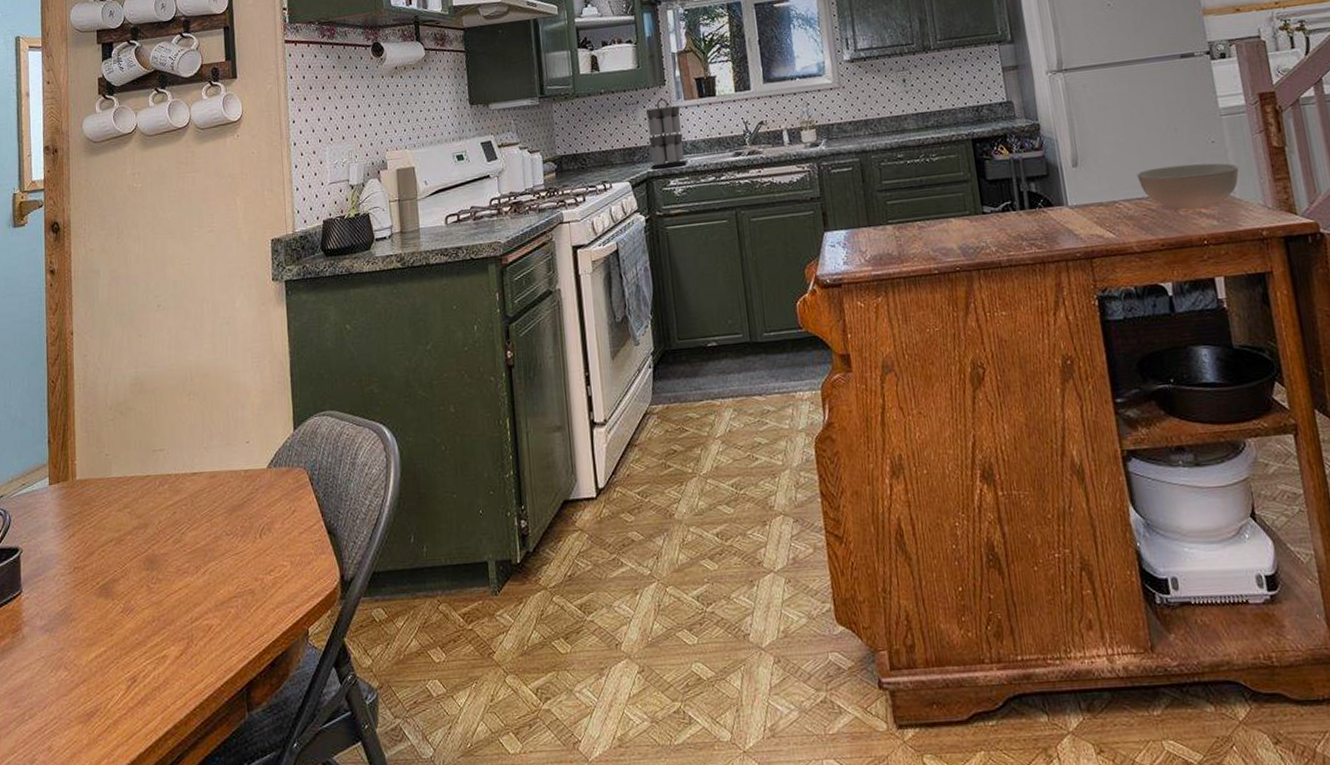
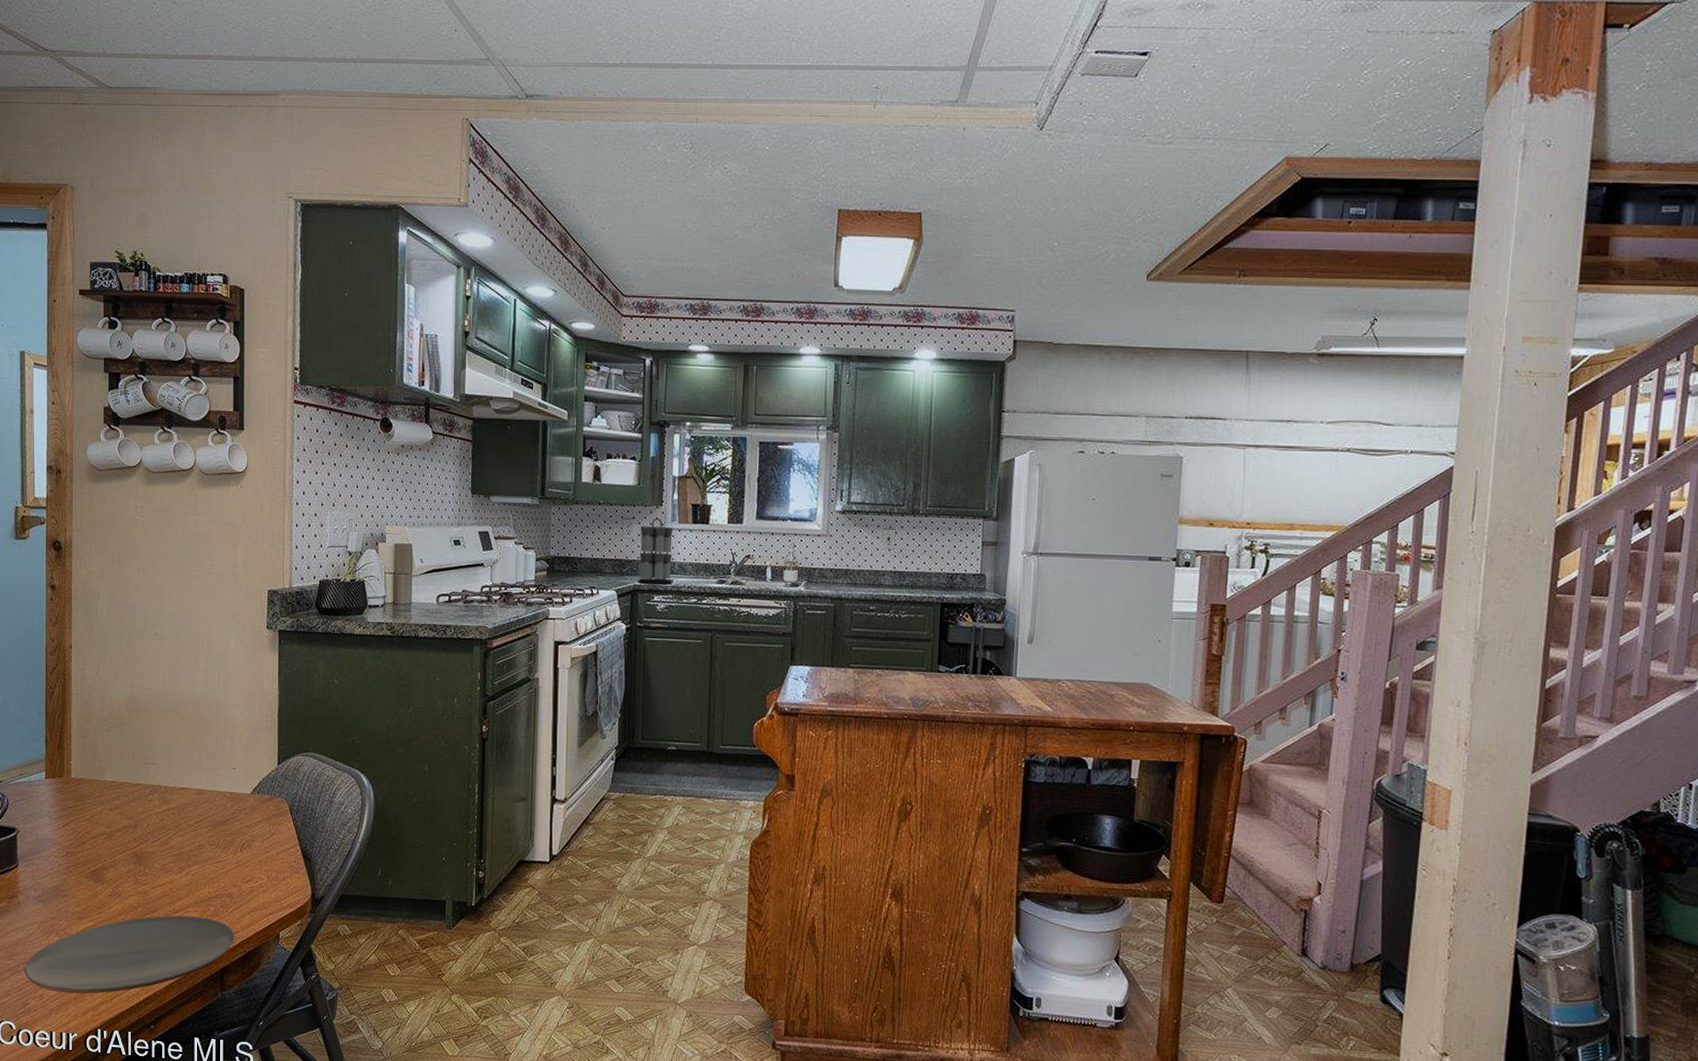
plate: none [31,623,260,740] -> present [24,915,235,994]
bowl: present [1137,163,1239,211] -> none [1084,656,1177,699]

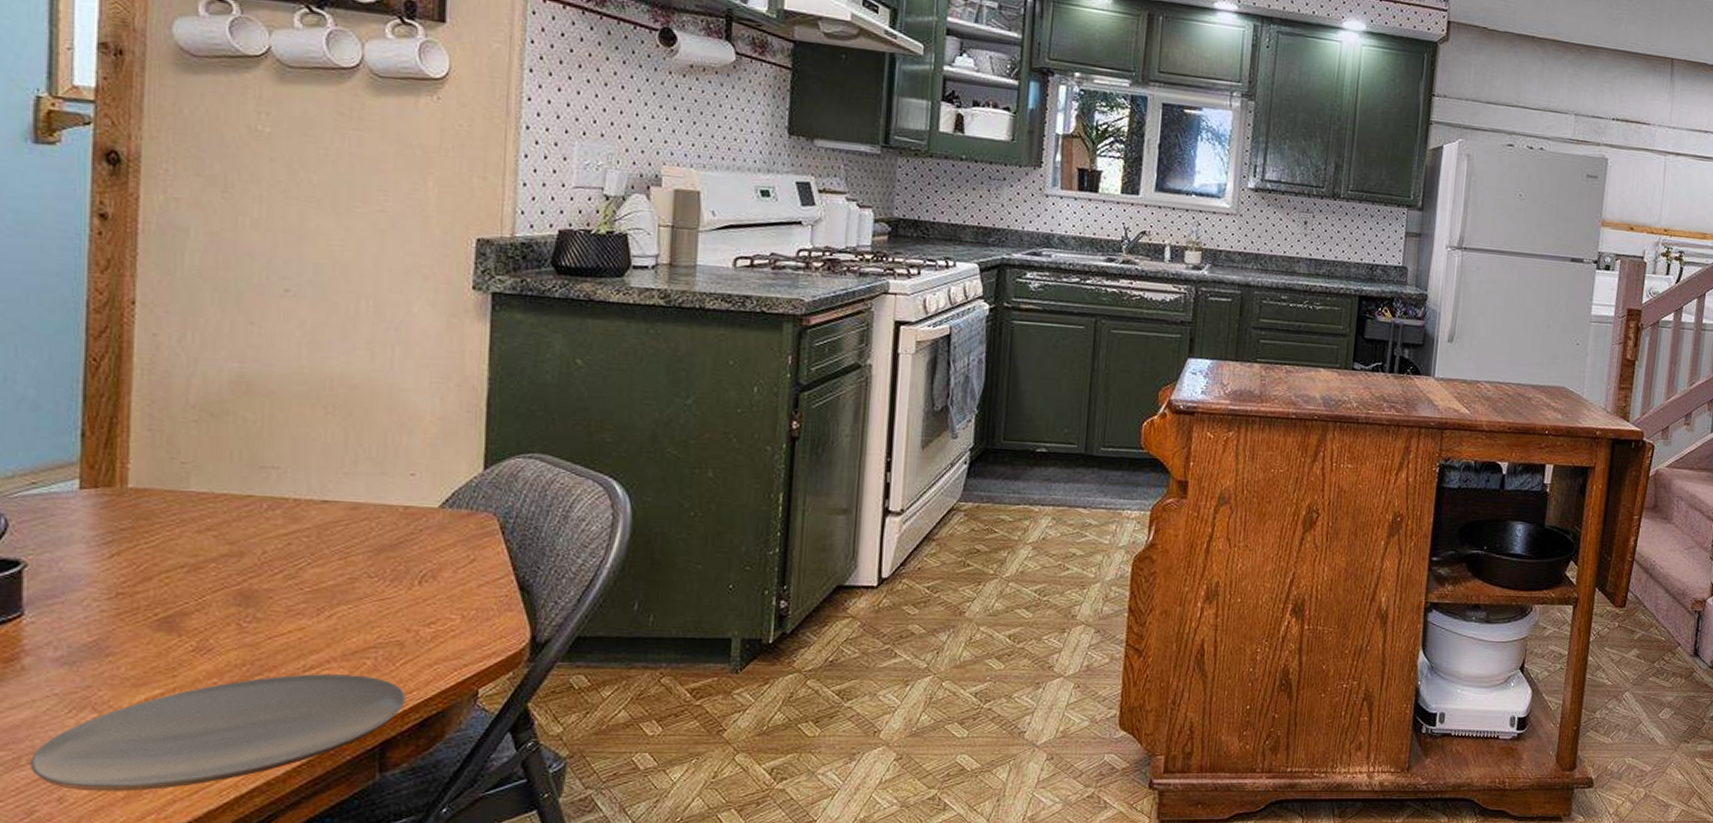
spice rack: present [638,518,673,585] -> none [1007,181,1053,260]

